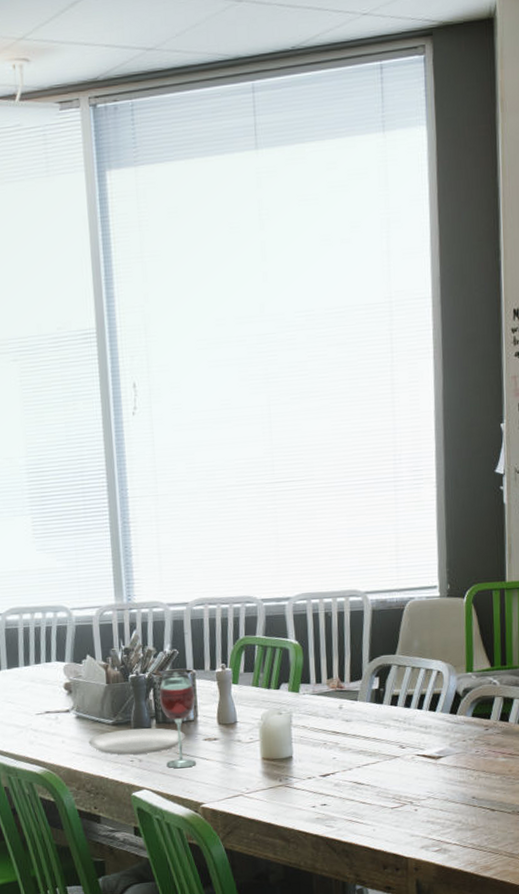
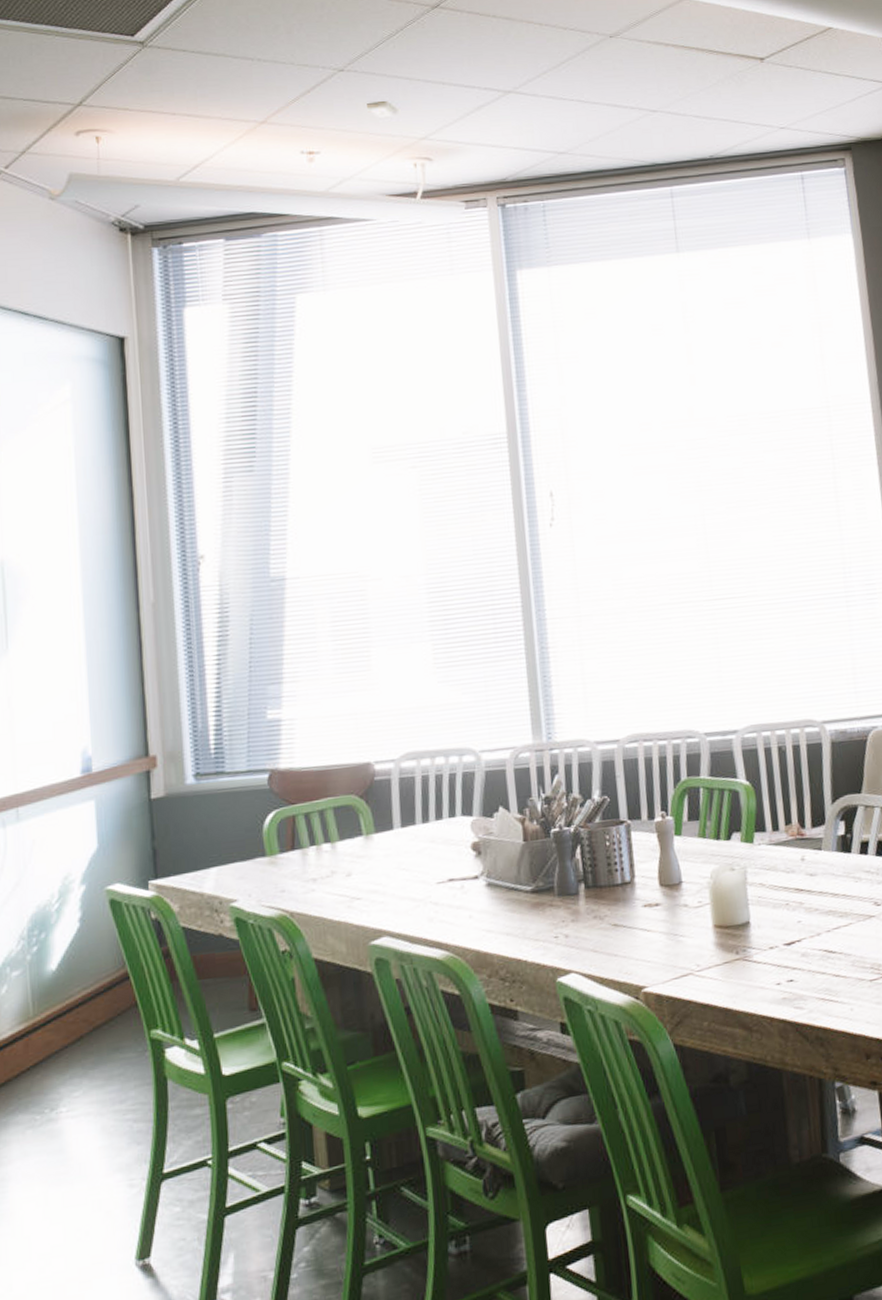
plate: present [88,728,186,755] -> none [501,893,621,930]
wineglass: present [158,671,196,768] -> none [587,822,635,944]

